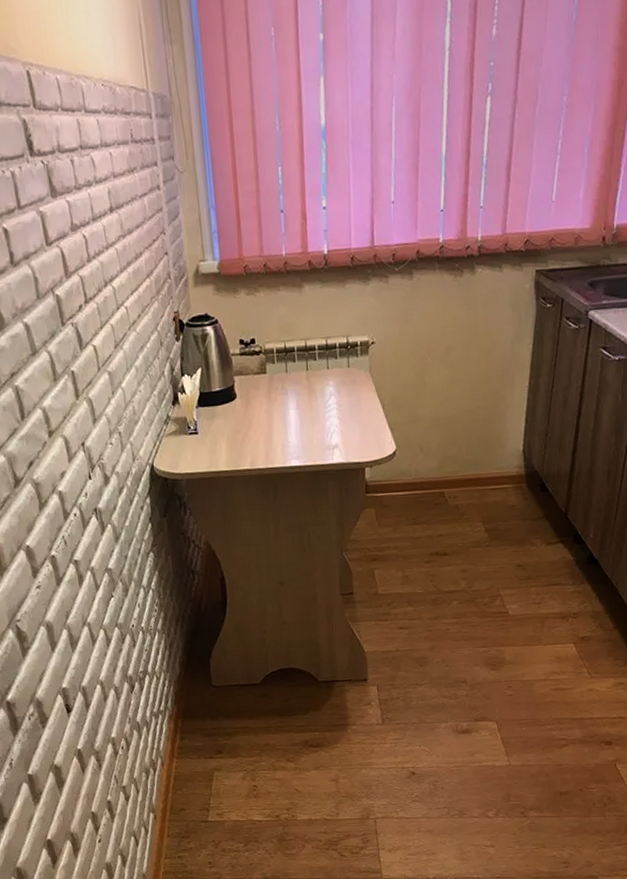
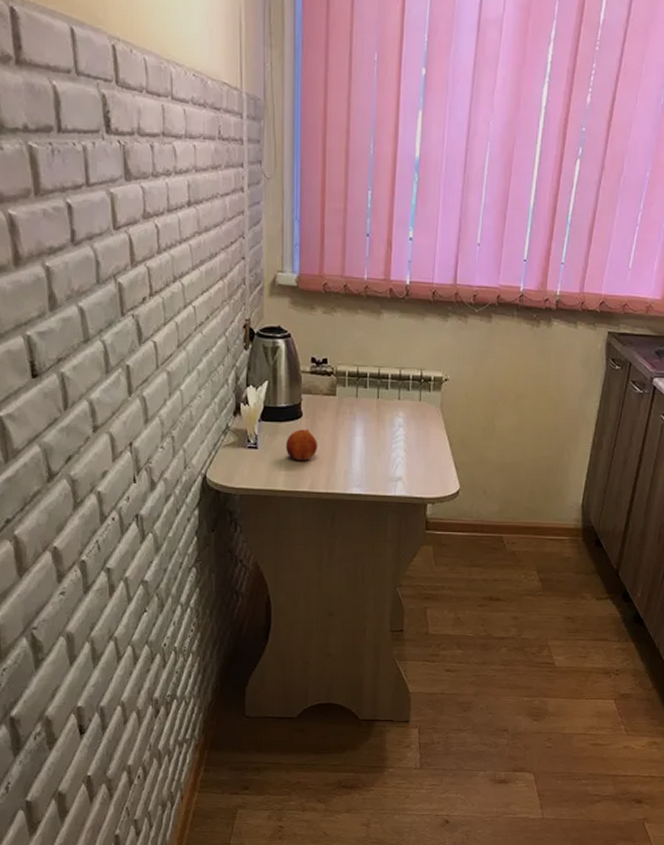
fruit: none [224,409,255,440] -> present [286,429,318,460]

